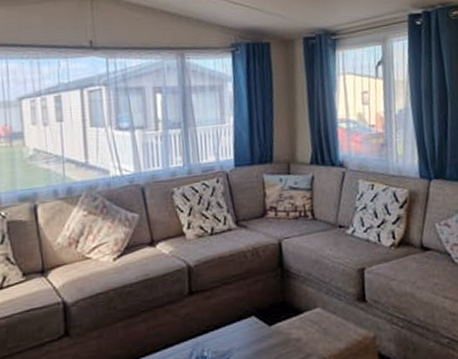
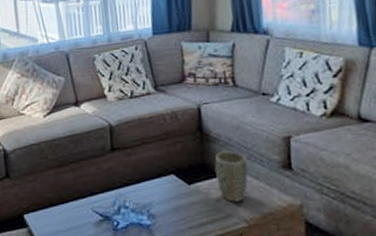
plant pot: none [294,286,327,341] -> present [214,150,248,202]

